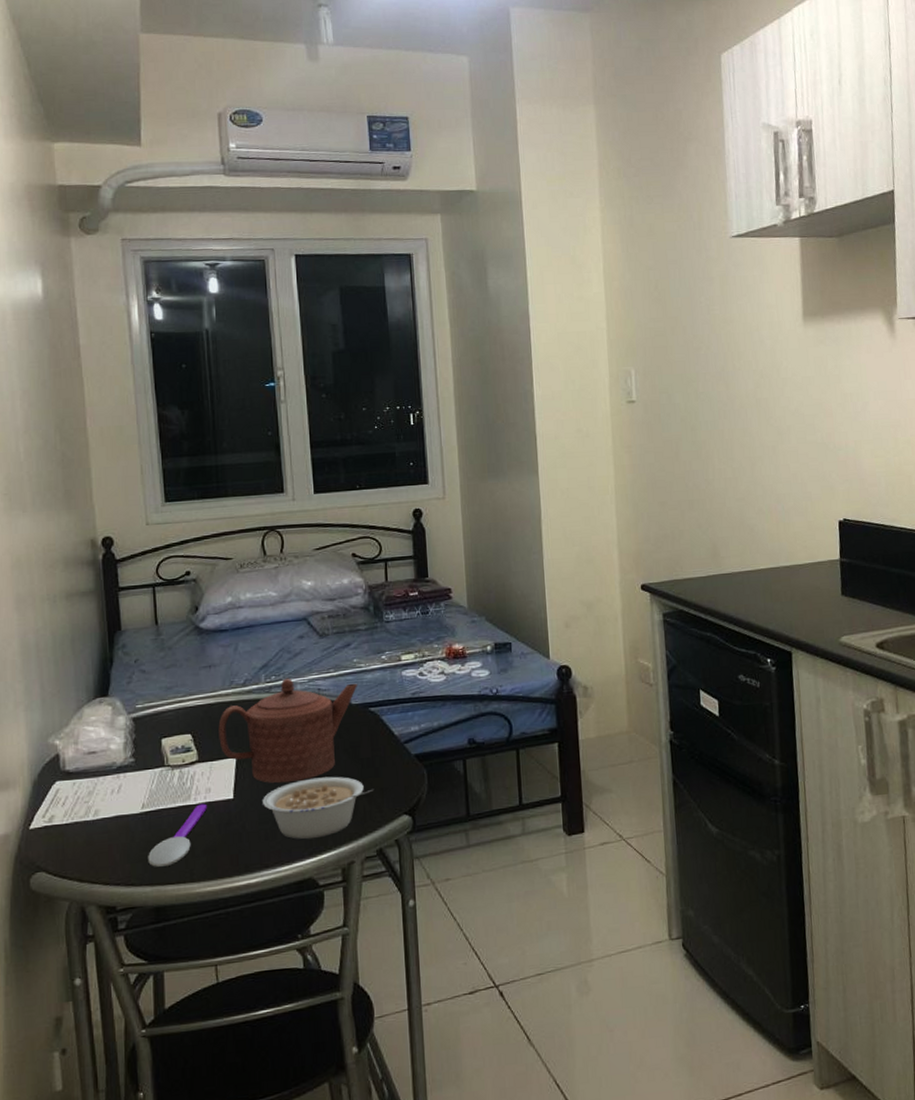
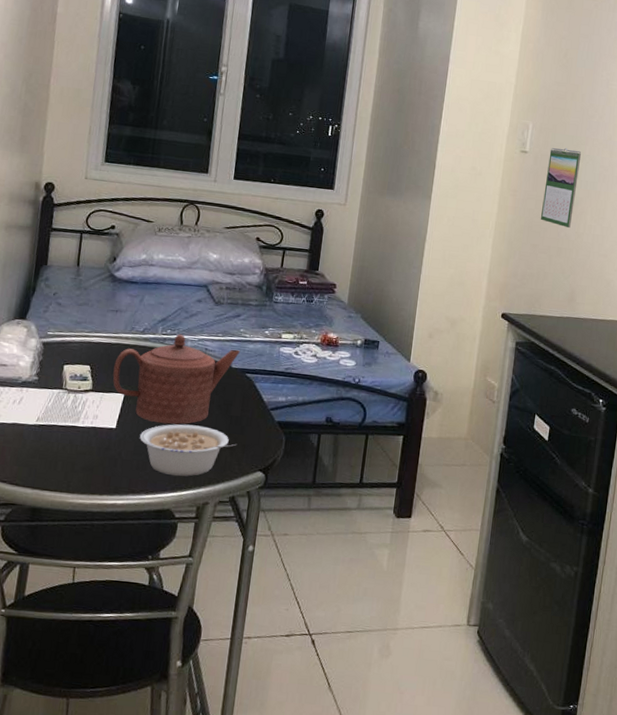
spoon: present [148,803,207,867] -> none [33,427,92,475]
calendar: none [659,388,698,477] -> present [541,147,582,229]

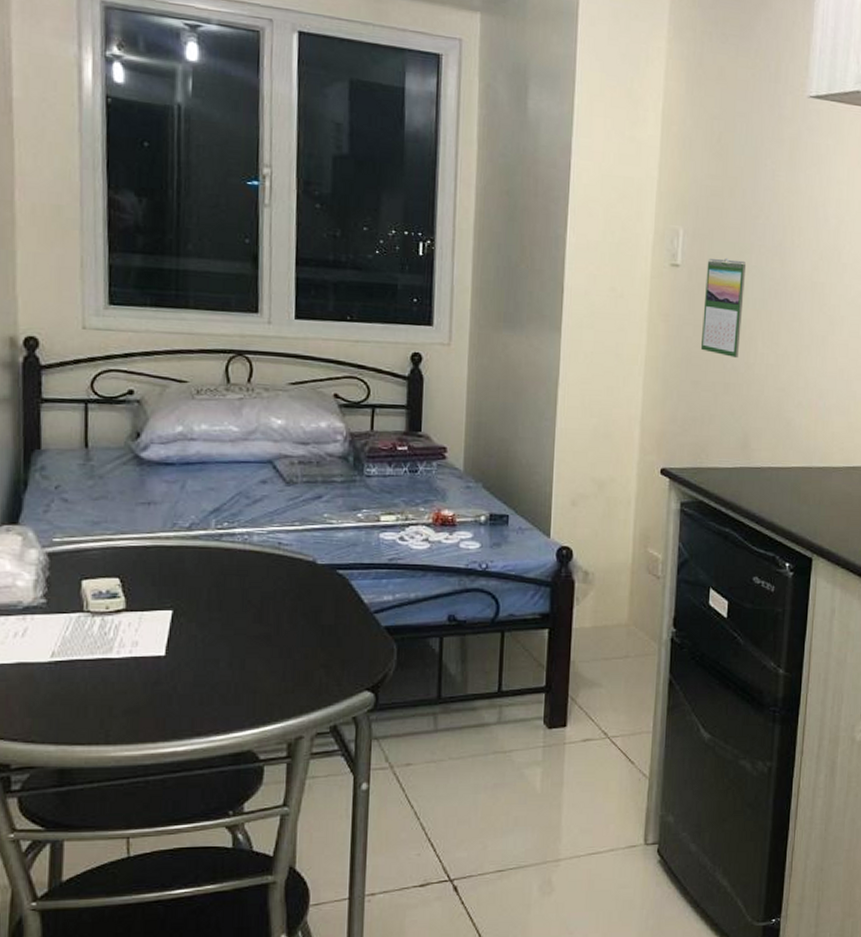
teapot: present [113,334,241,425] -> none [153,526,327,644]
legume: present [140,424,238,477] -> none [200,641,334,707]

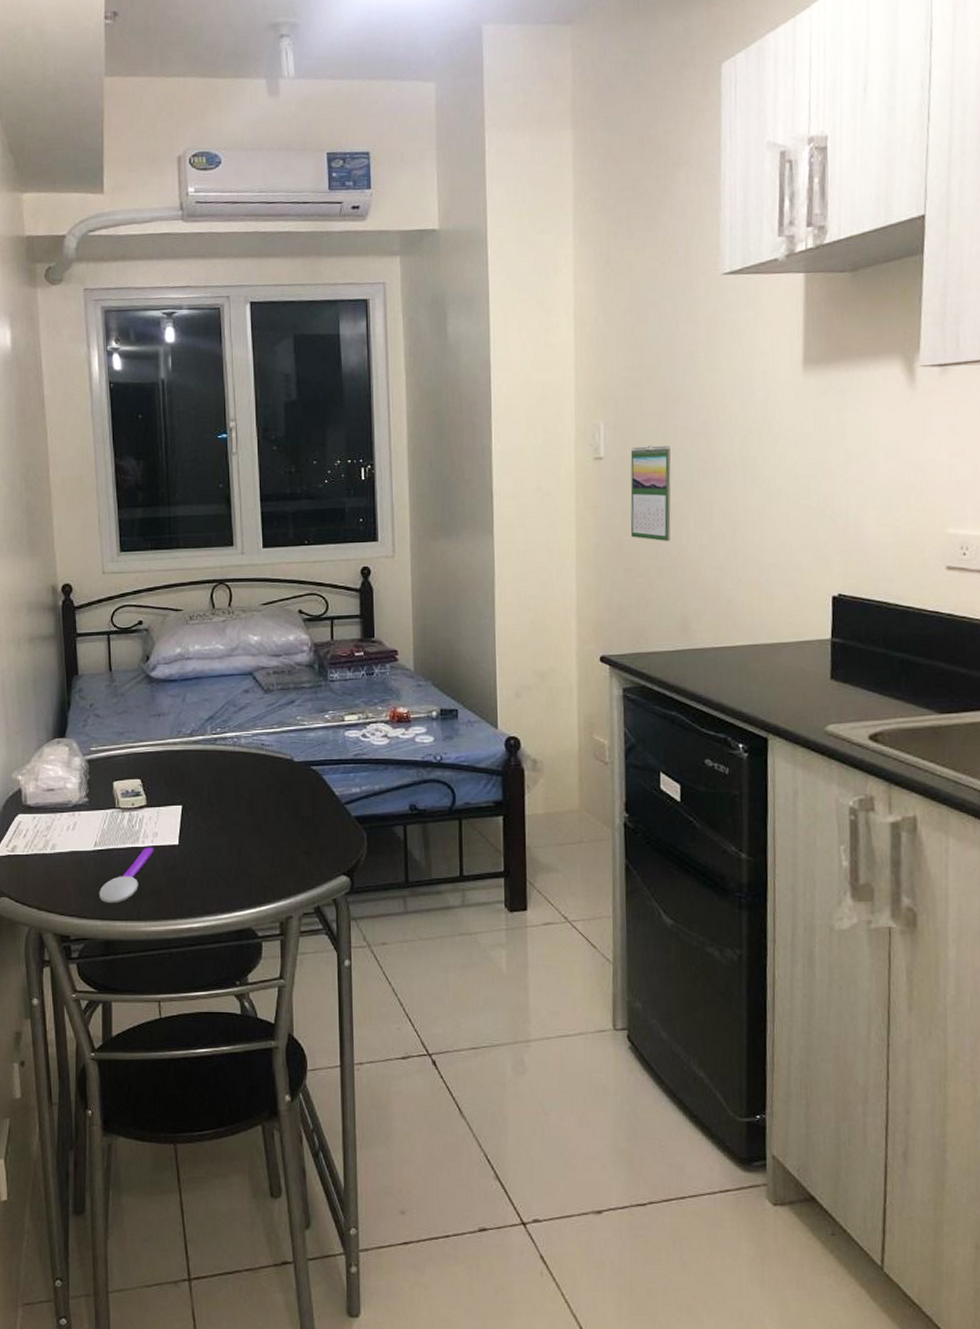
spoon: none [54,658,132,724] -> present [99,847,154,903]

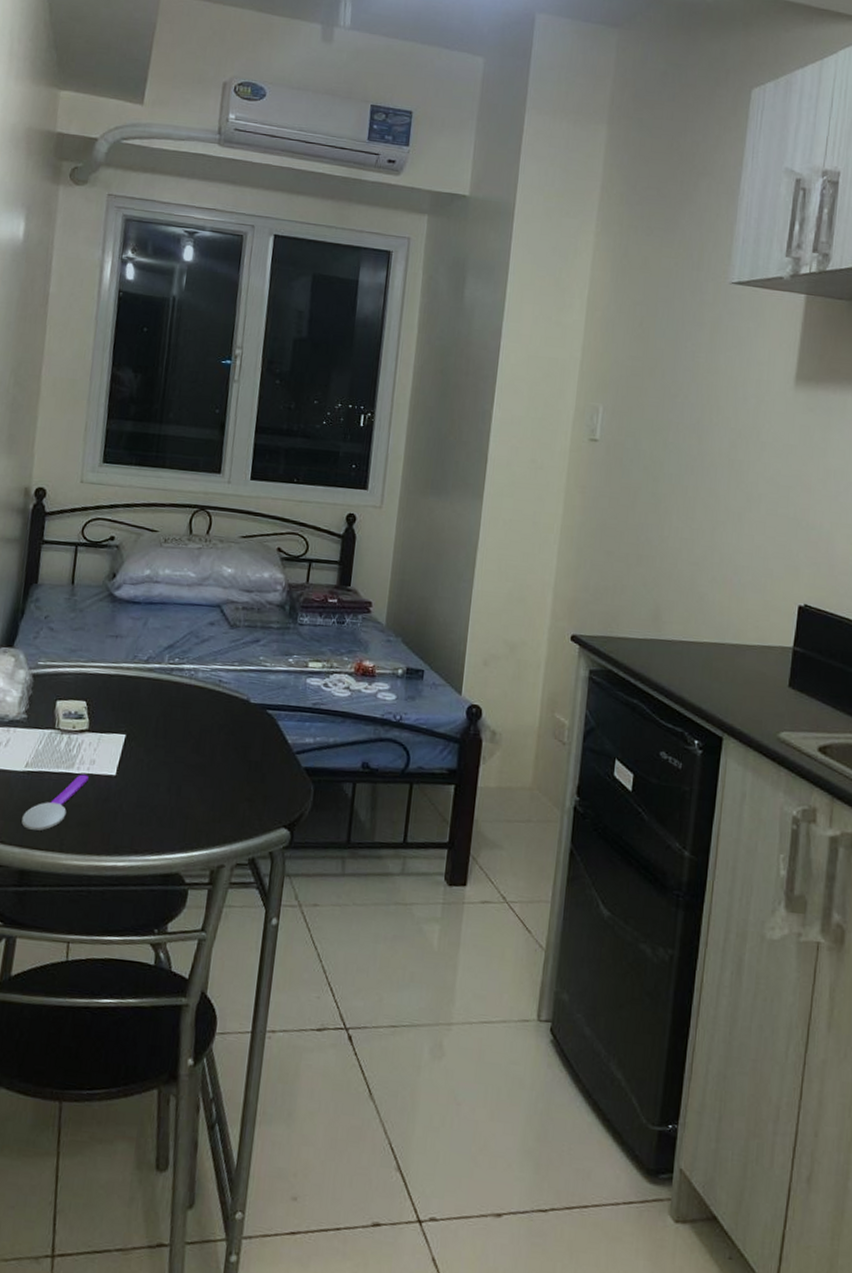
calendar: present [630,444,671,542] -> none [616,434,664,531]

